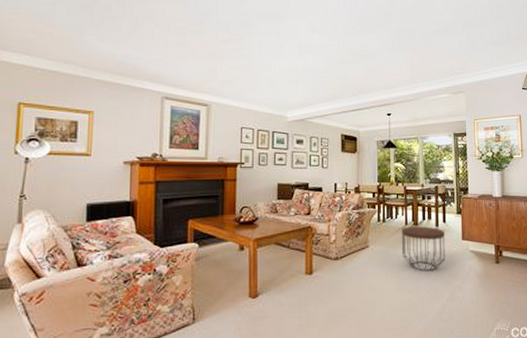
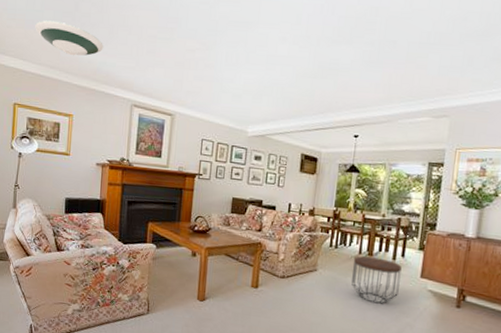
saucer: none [44,14,128,50] -> present [35,20,104,56]

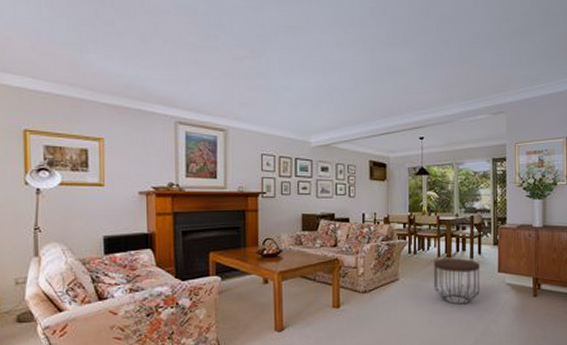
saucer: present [35,20,104,56] -> none [44,30,136,70]

